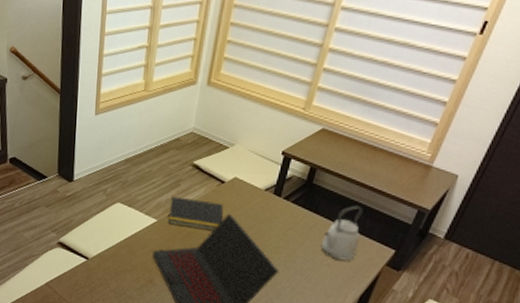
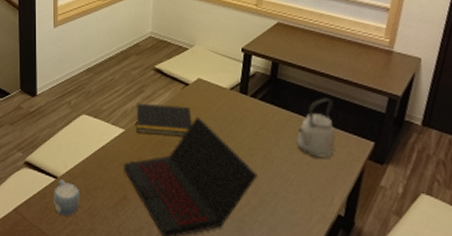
mug: none [83,261,109,294] -> present [54,180,81,217]

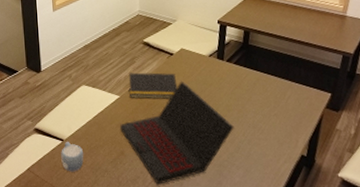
kettle: present [296,97,335,158] -> none [266,58,299,110]

